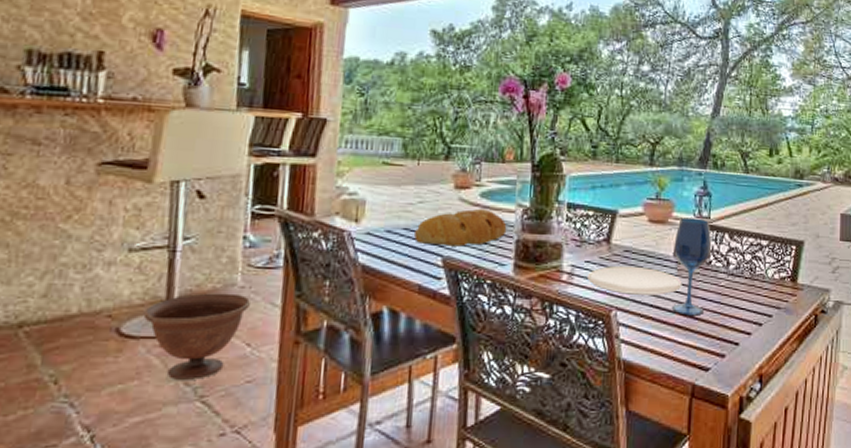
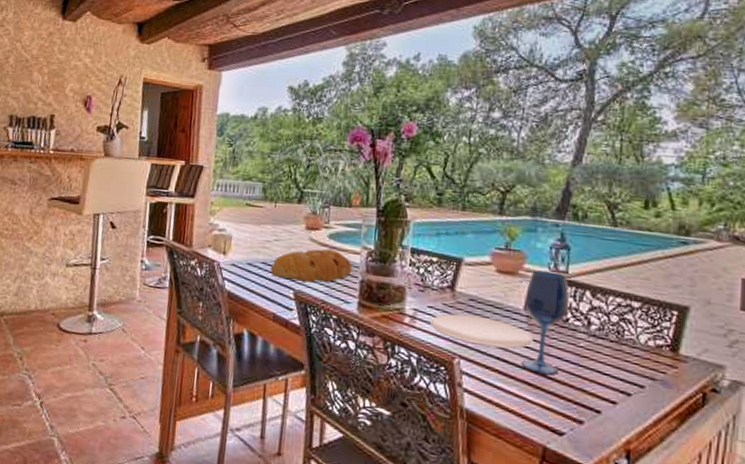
planter pot: present [143,292,252,381] -> none [74,303,146,371]

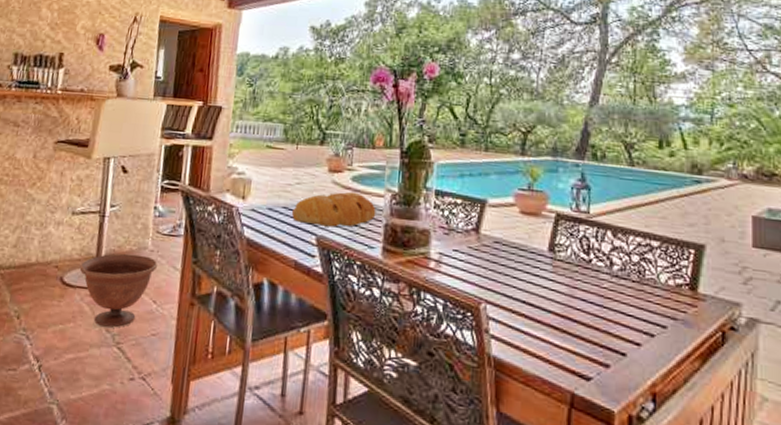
planter pot: none [74,303,146,371] -> present [79,253,158,329]
plate: present [429,313,534,350] -> none [454,256,559,293]
wineglass: present [522,270,570,376] -> none [548,211,592,318]

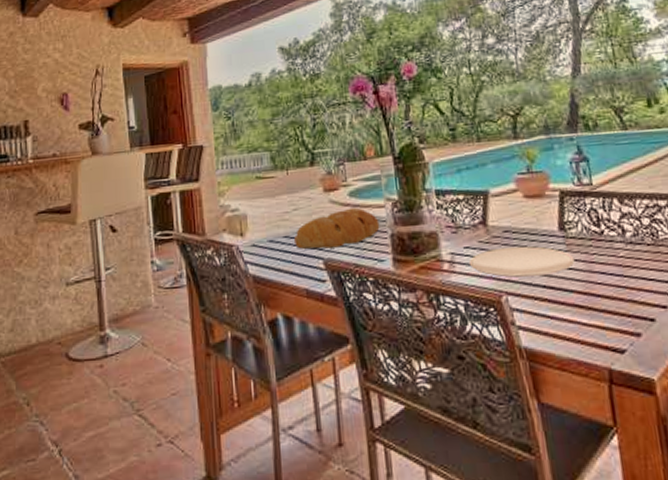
planter pot: present [79,253,158,329] -> none [84,313,166,397]
plate: none [454,256,559,293] -> present [468,246,575,279]

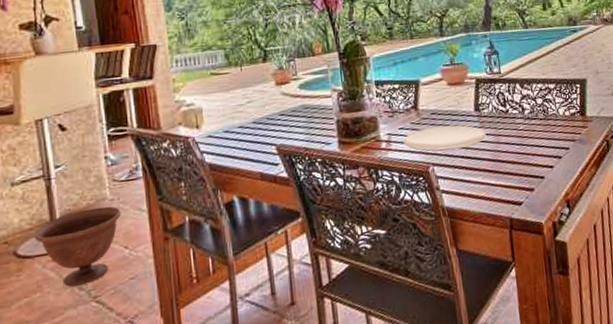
planter pot: none [84,313,166,397] -> present [33,206,122,288]
bread: present [293,207,380,249] -> none [248,98,327,138]

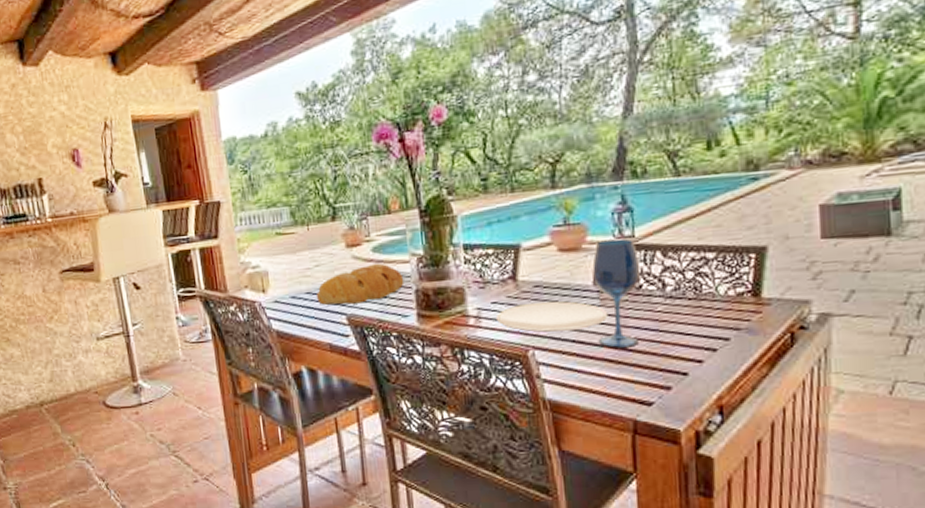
planter pot: present [33,206,122,288] -> none [118,366,195,440]
bread: none [248,98,327,138] -> present [316,263,404,305]
wineglass: none [473,74,509,161] -> present [592,238,641,349]

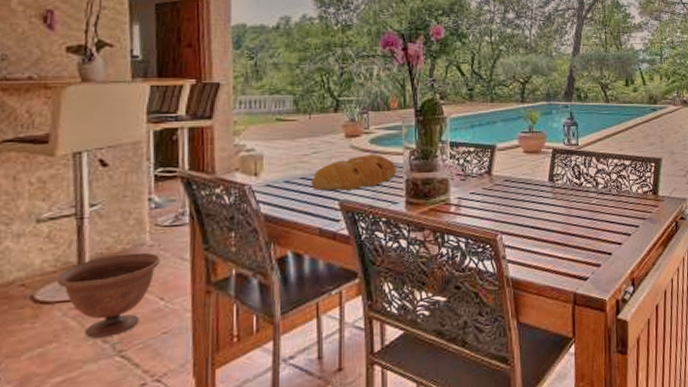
planter pot: none [118,366,195,440] -> present [56,252,162,340]
plate: present [495,301,608,333] -> none [472,193,558,220]
wineglass: present [592,238,641,349] -> none [548,146,582,233]

